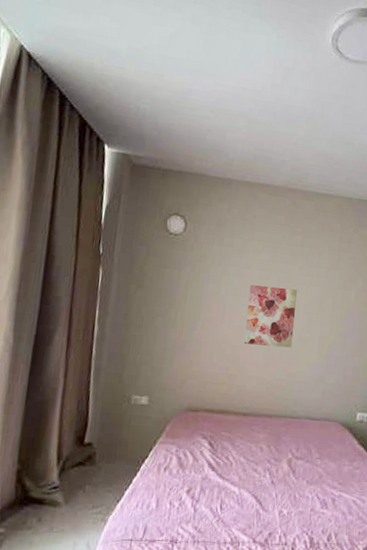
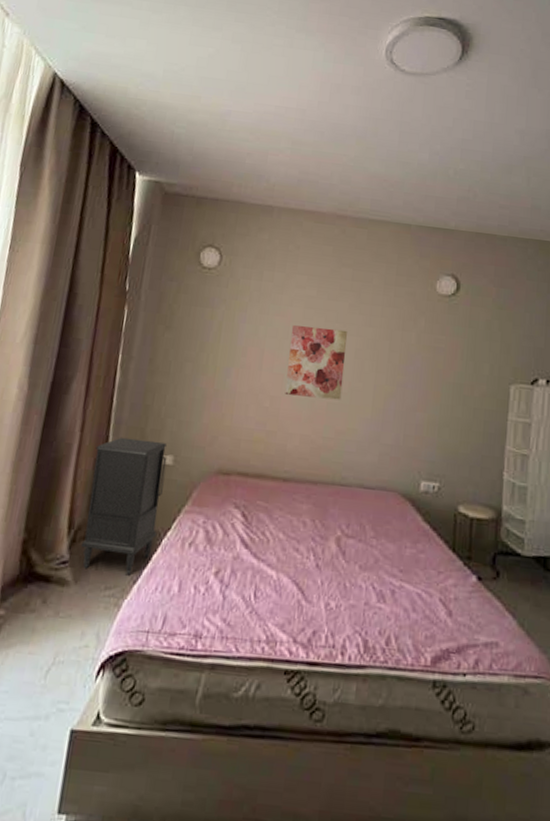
nightstand: none [69,382,143,496] -> present [80,437,167,576]

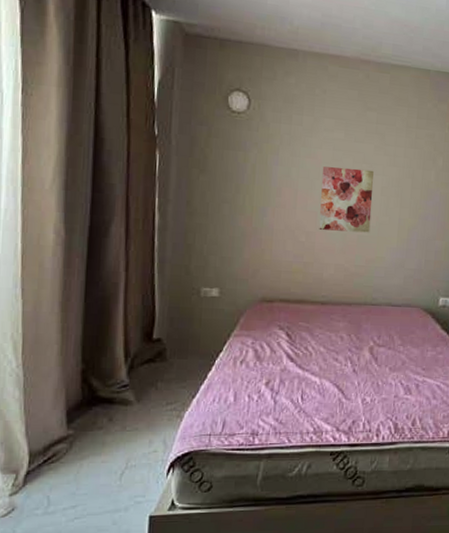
nightstand: present [80,437,167,576] -> none [139,274,213,392]

